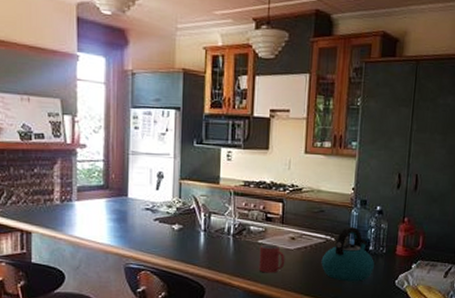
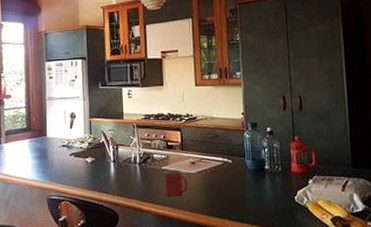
kettle: present [321,226,374,282] -> none [221,148,272,201]

